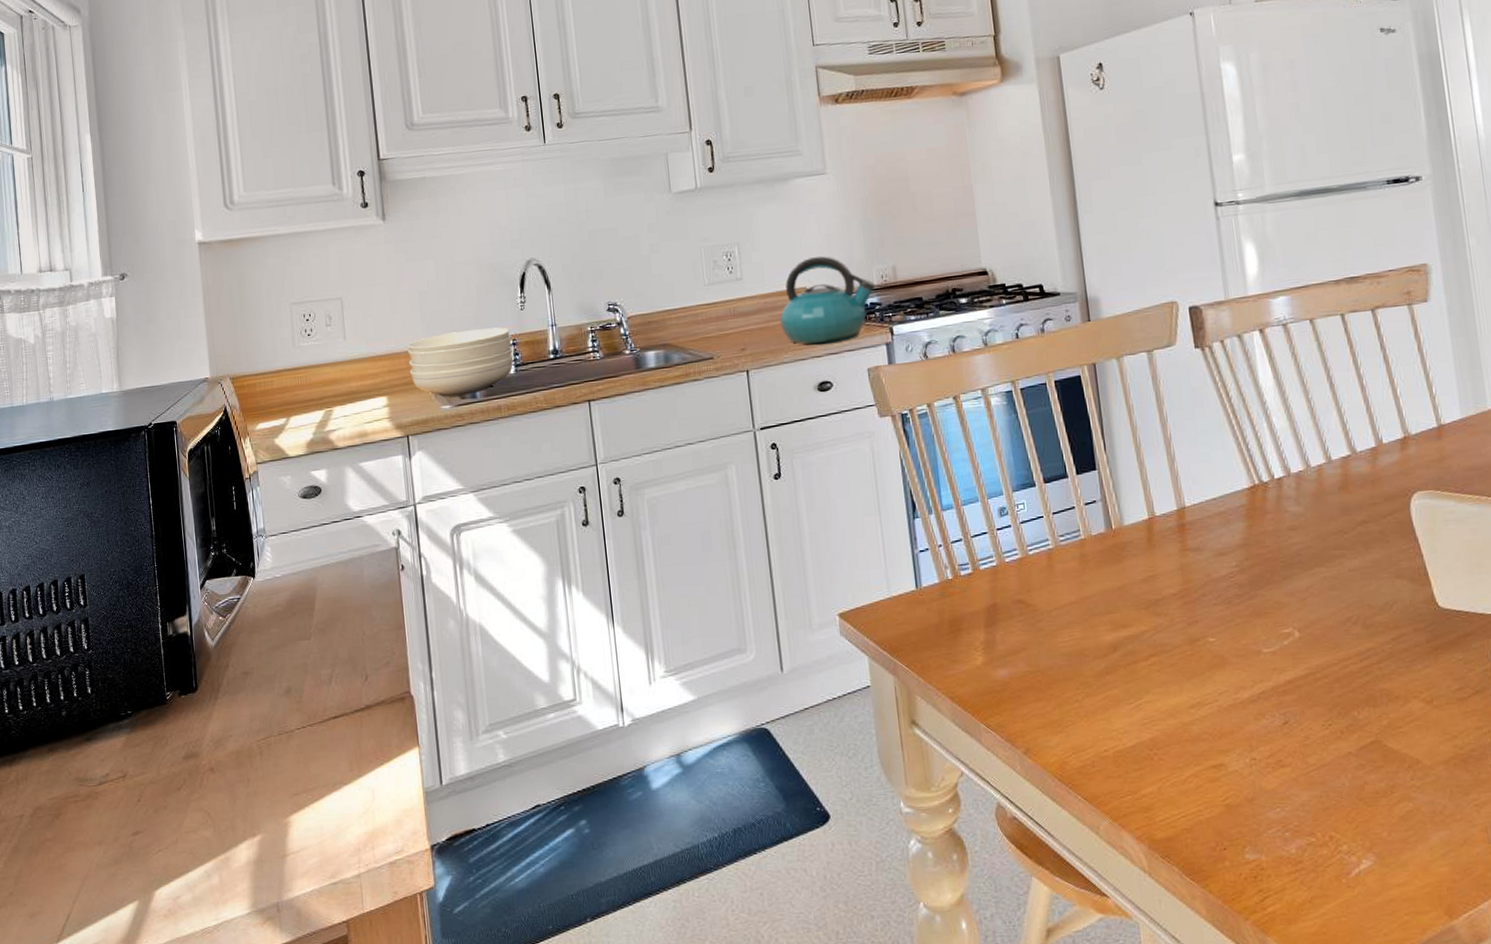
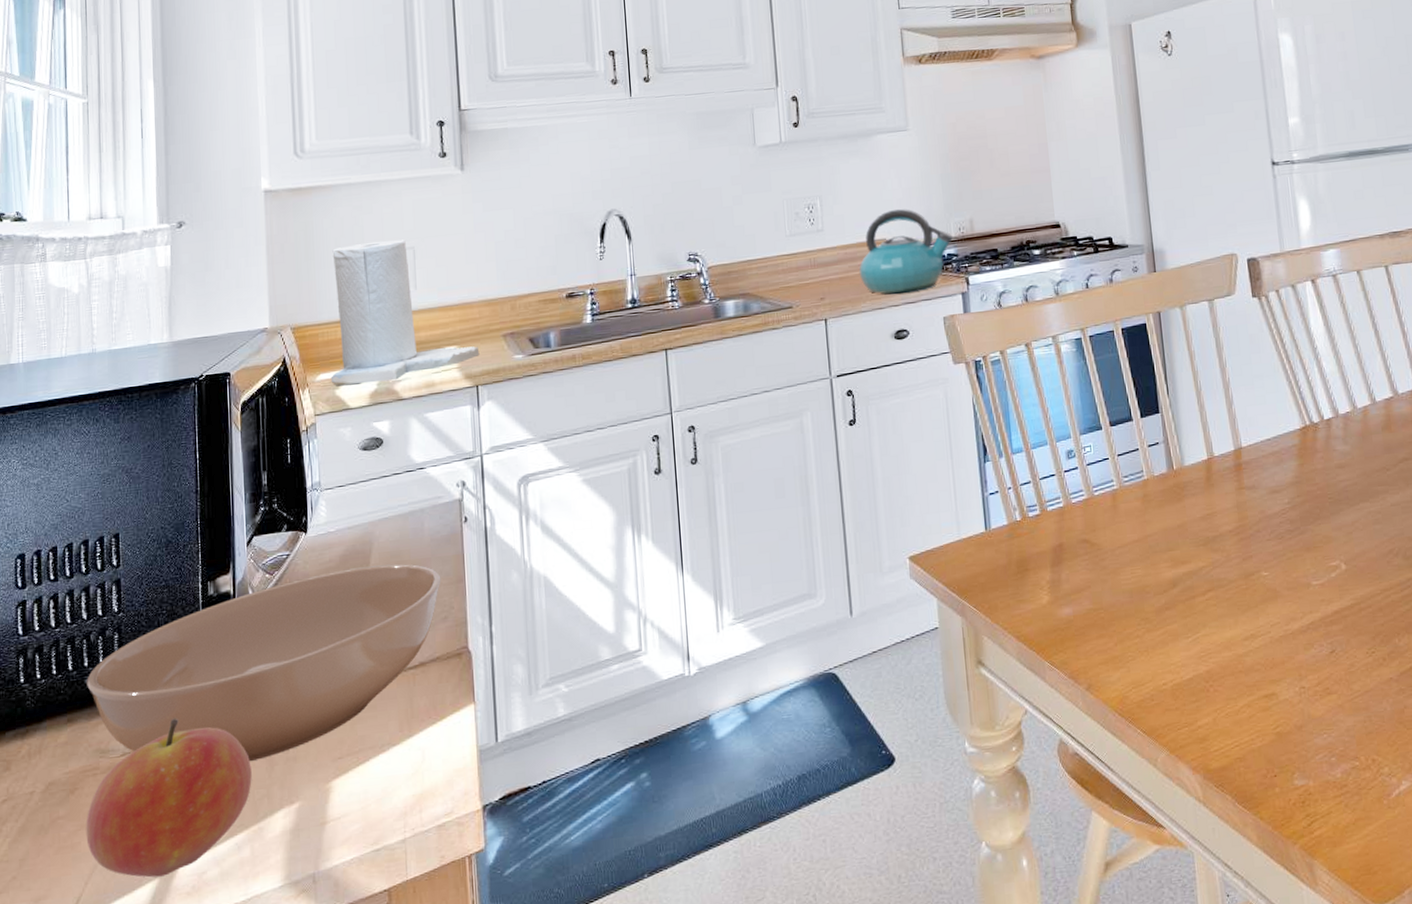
bowl: none [63,609,382,795] -> present [87,564,441,762]
fruit: none [70,751,217,900] -> present [86,718,252,878]
paper towel: none [264,290,409,435] -> present [331,239,480,386]
bowl: present [406,327,514,397] -> none [480,277,591,347]

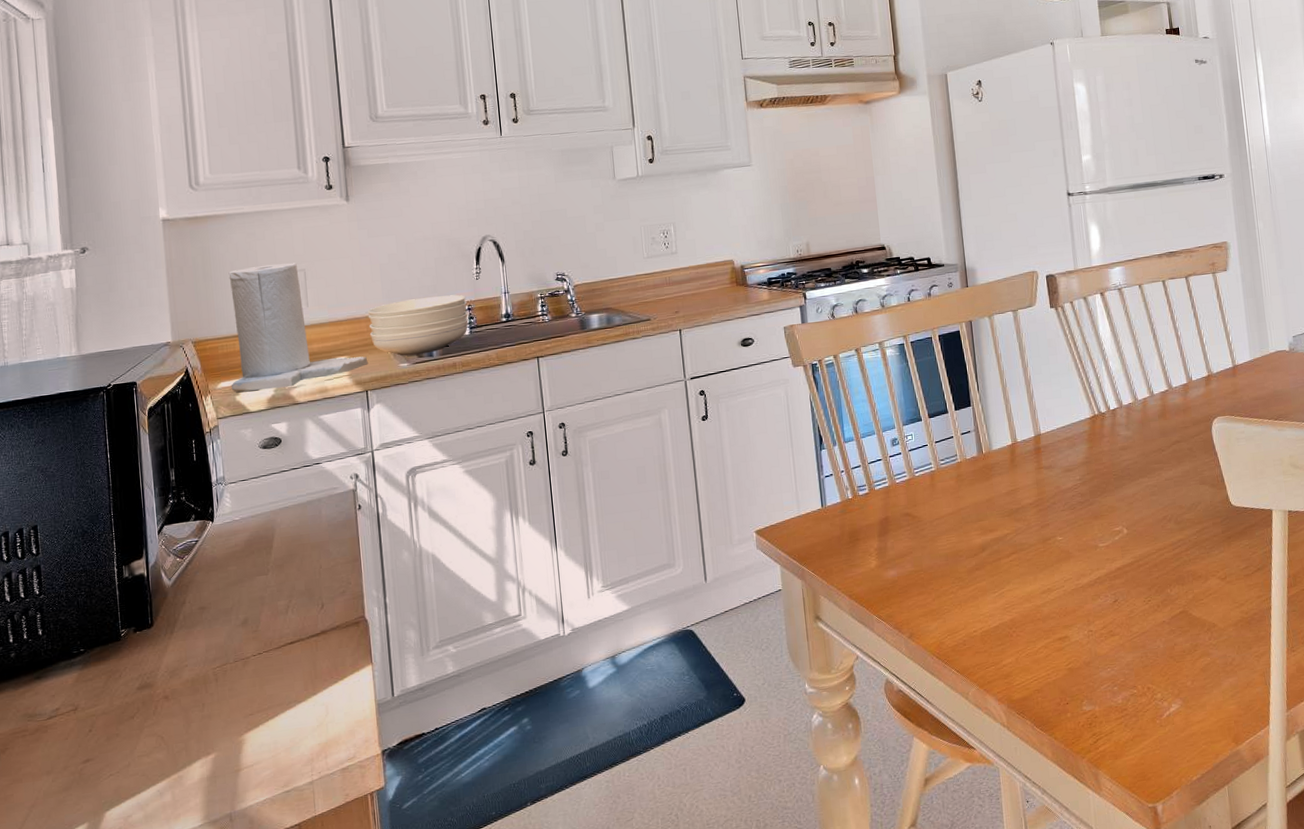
fruit: present [86,718,252,878] -> none [17,685,171,822]
bowl: present [87,564,441,762] -> none [12,546,339,721]
bowl: none [480,277,591,347] -> present [367,294,469,356]
kettle: present [858,208,953,295] -> none [709,233,792,308]

